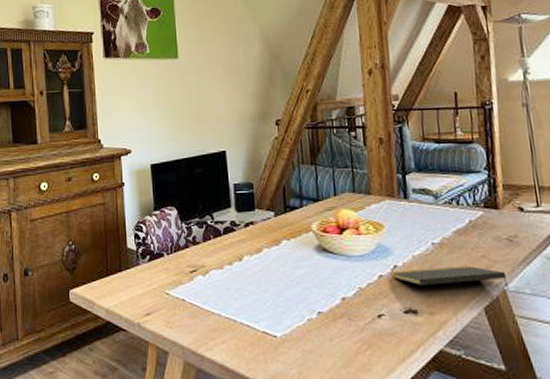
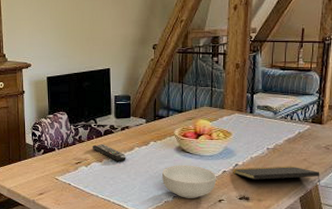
remote control: none [209,246,254,269] -> present [92,144,126,162]
cereal bowl: none [301,269,372,314] -> present [162,165,217,198]

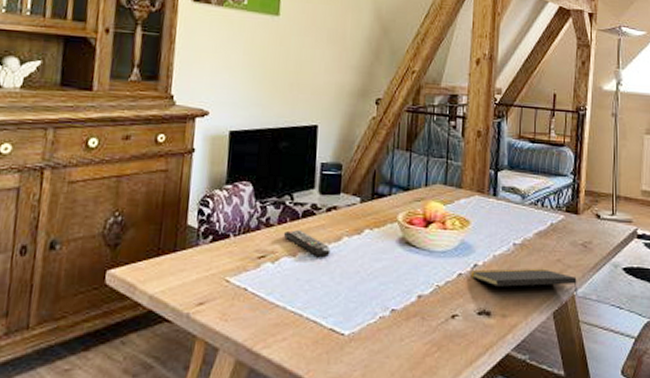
cereal bowl: present [162,165,217,198] -> none [378,263,450,313]

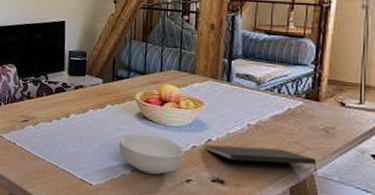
remote control: present [283,230,331,258] -> none [41,102,79,125]
cereal bowl: none [378,263,450,313] -> present [119,133,185,175]

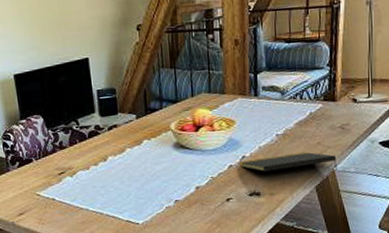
cereal bowl: present [119,133,185,175] -> none [160,162,223,201]

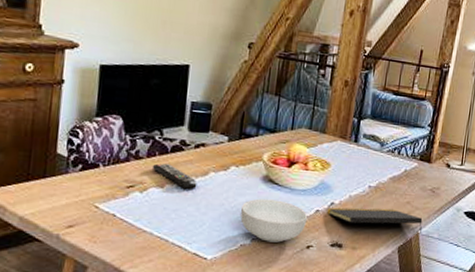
remote control: none [75,148,117,168] -> present [152,163,197,190]
cereal bowl: none [160,162,223,201] -> present [240,198,308,243]

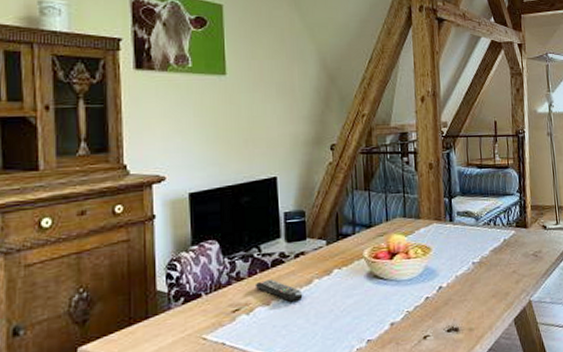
cereal bowl: present [240,198,308,243] -> none [351,294,419,341]
notepad: present [326,207,423,233] -> none [435,281,533,304]

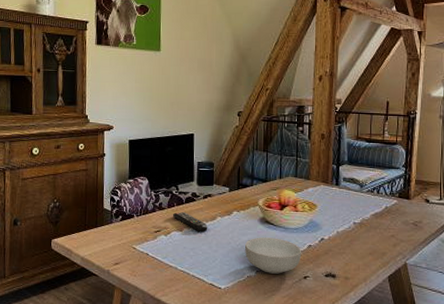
cereal bowl: none [351,294,419,341] -> present [245,237,302,274]

